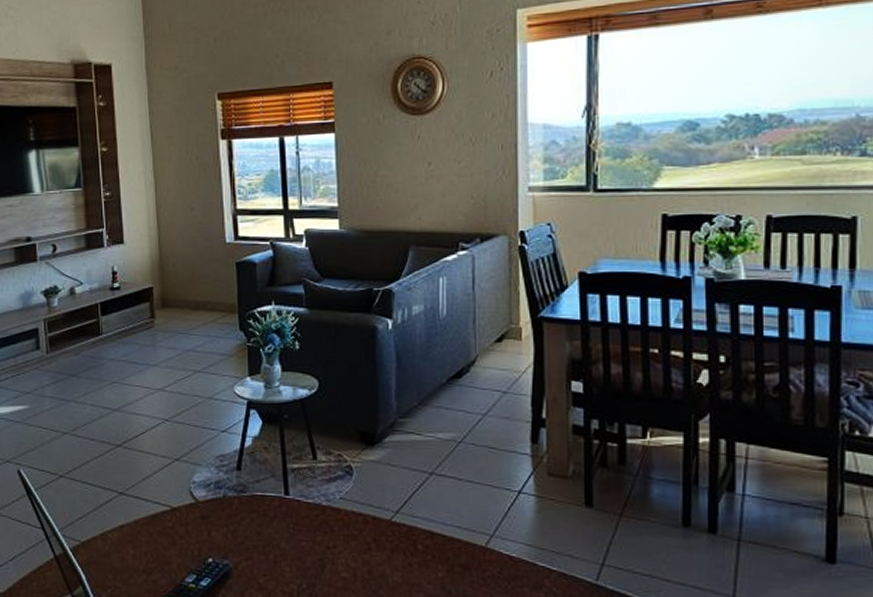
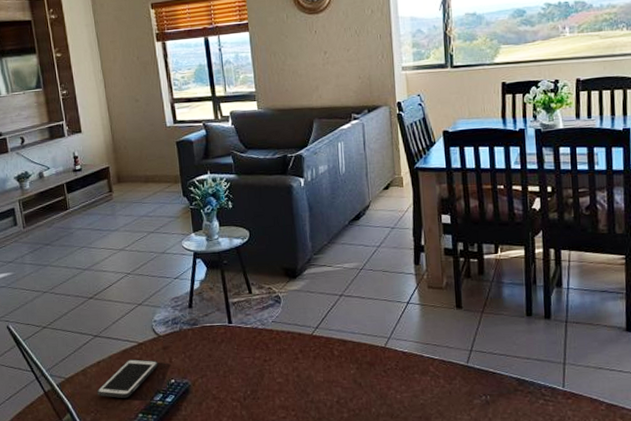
cell phone: none [116,527,194,575] -> present [96,359,158,398]

